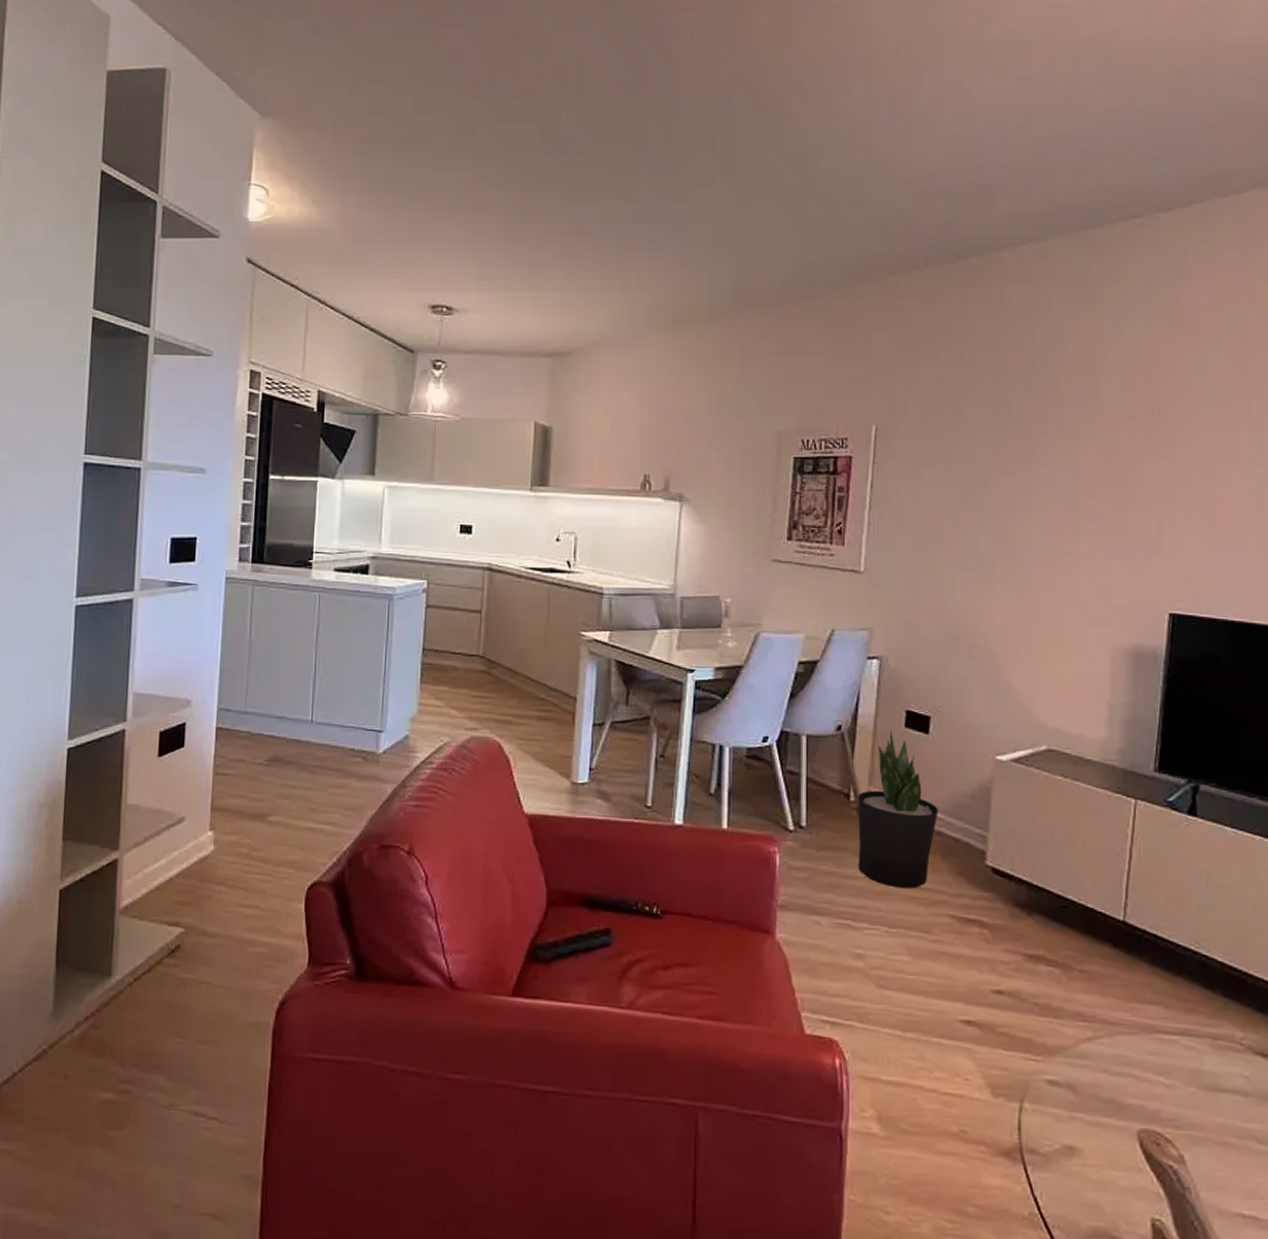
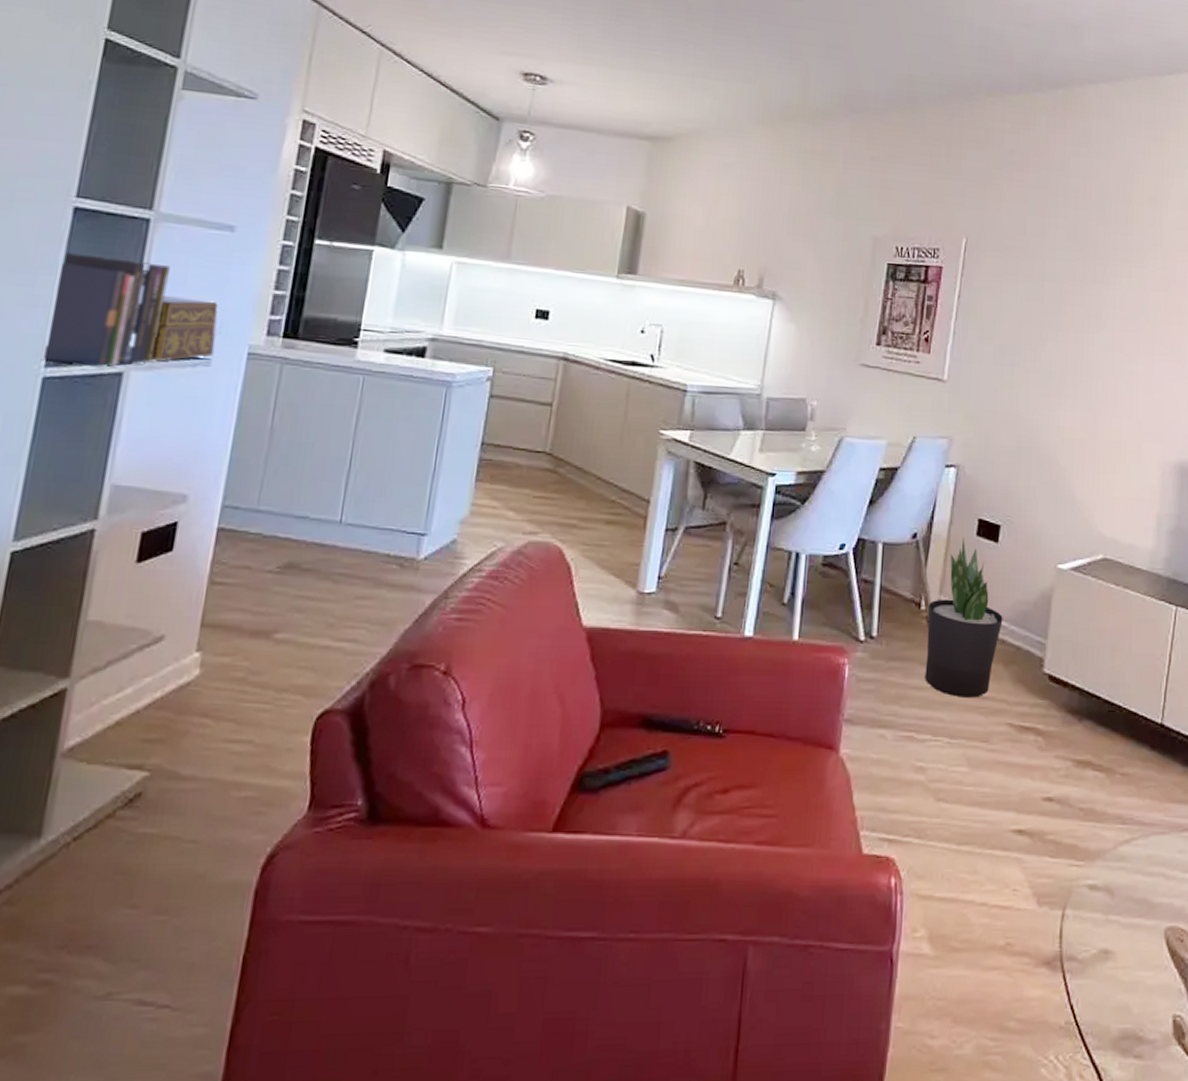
books: none [72,501,159,596] -> present [40,253,170,368]
decorative box: none [153,533,200,589] -> present [151,296,219,362]

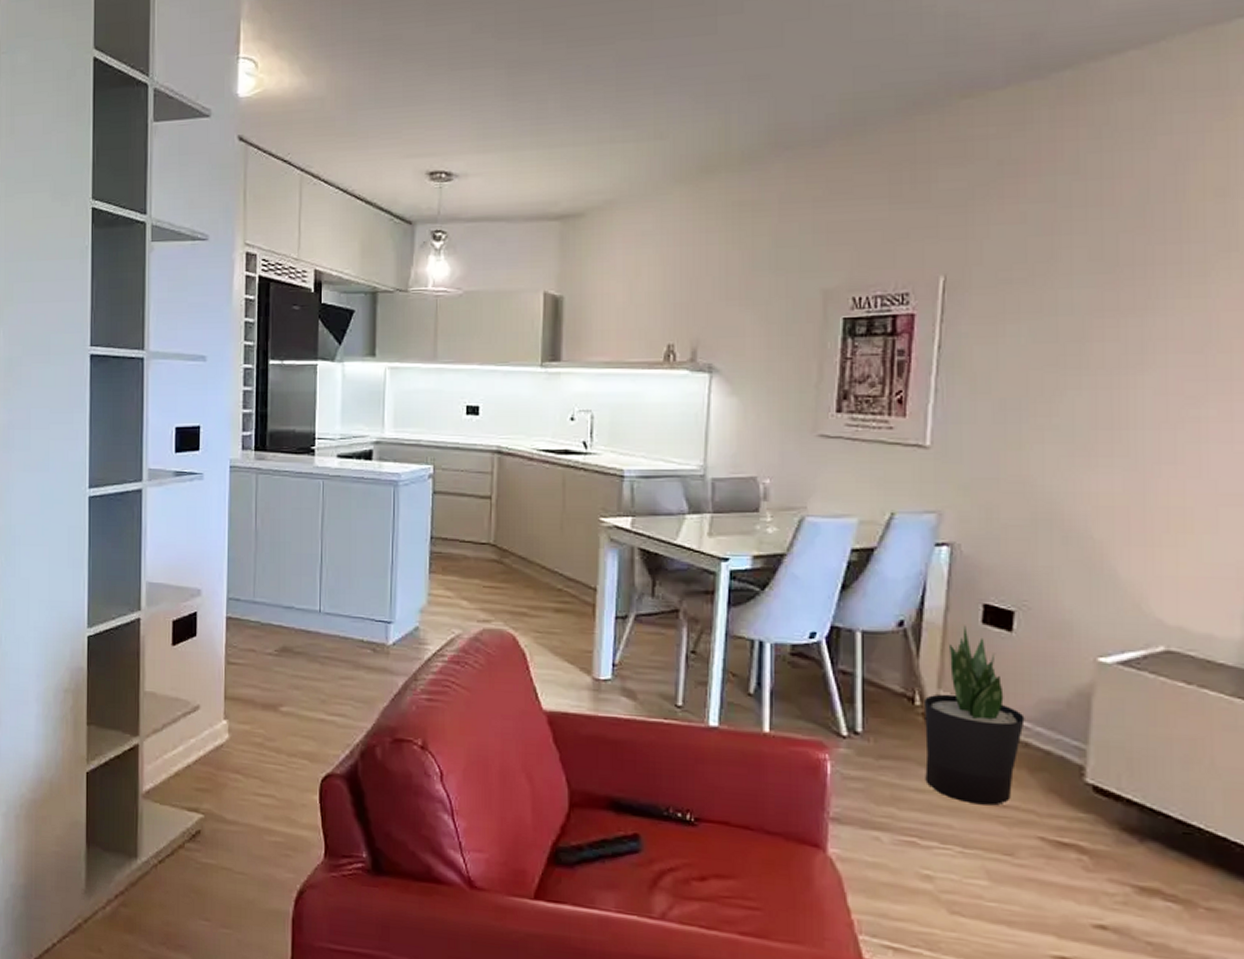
books: present [40,253,170,368] -> none [85,393,163,486]
decorative box: present [151,296,219,362] -> none [160,422,205,478]

